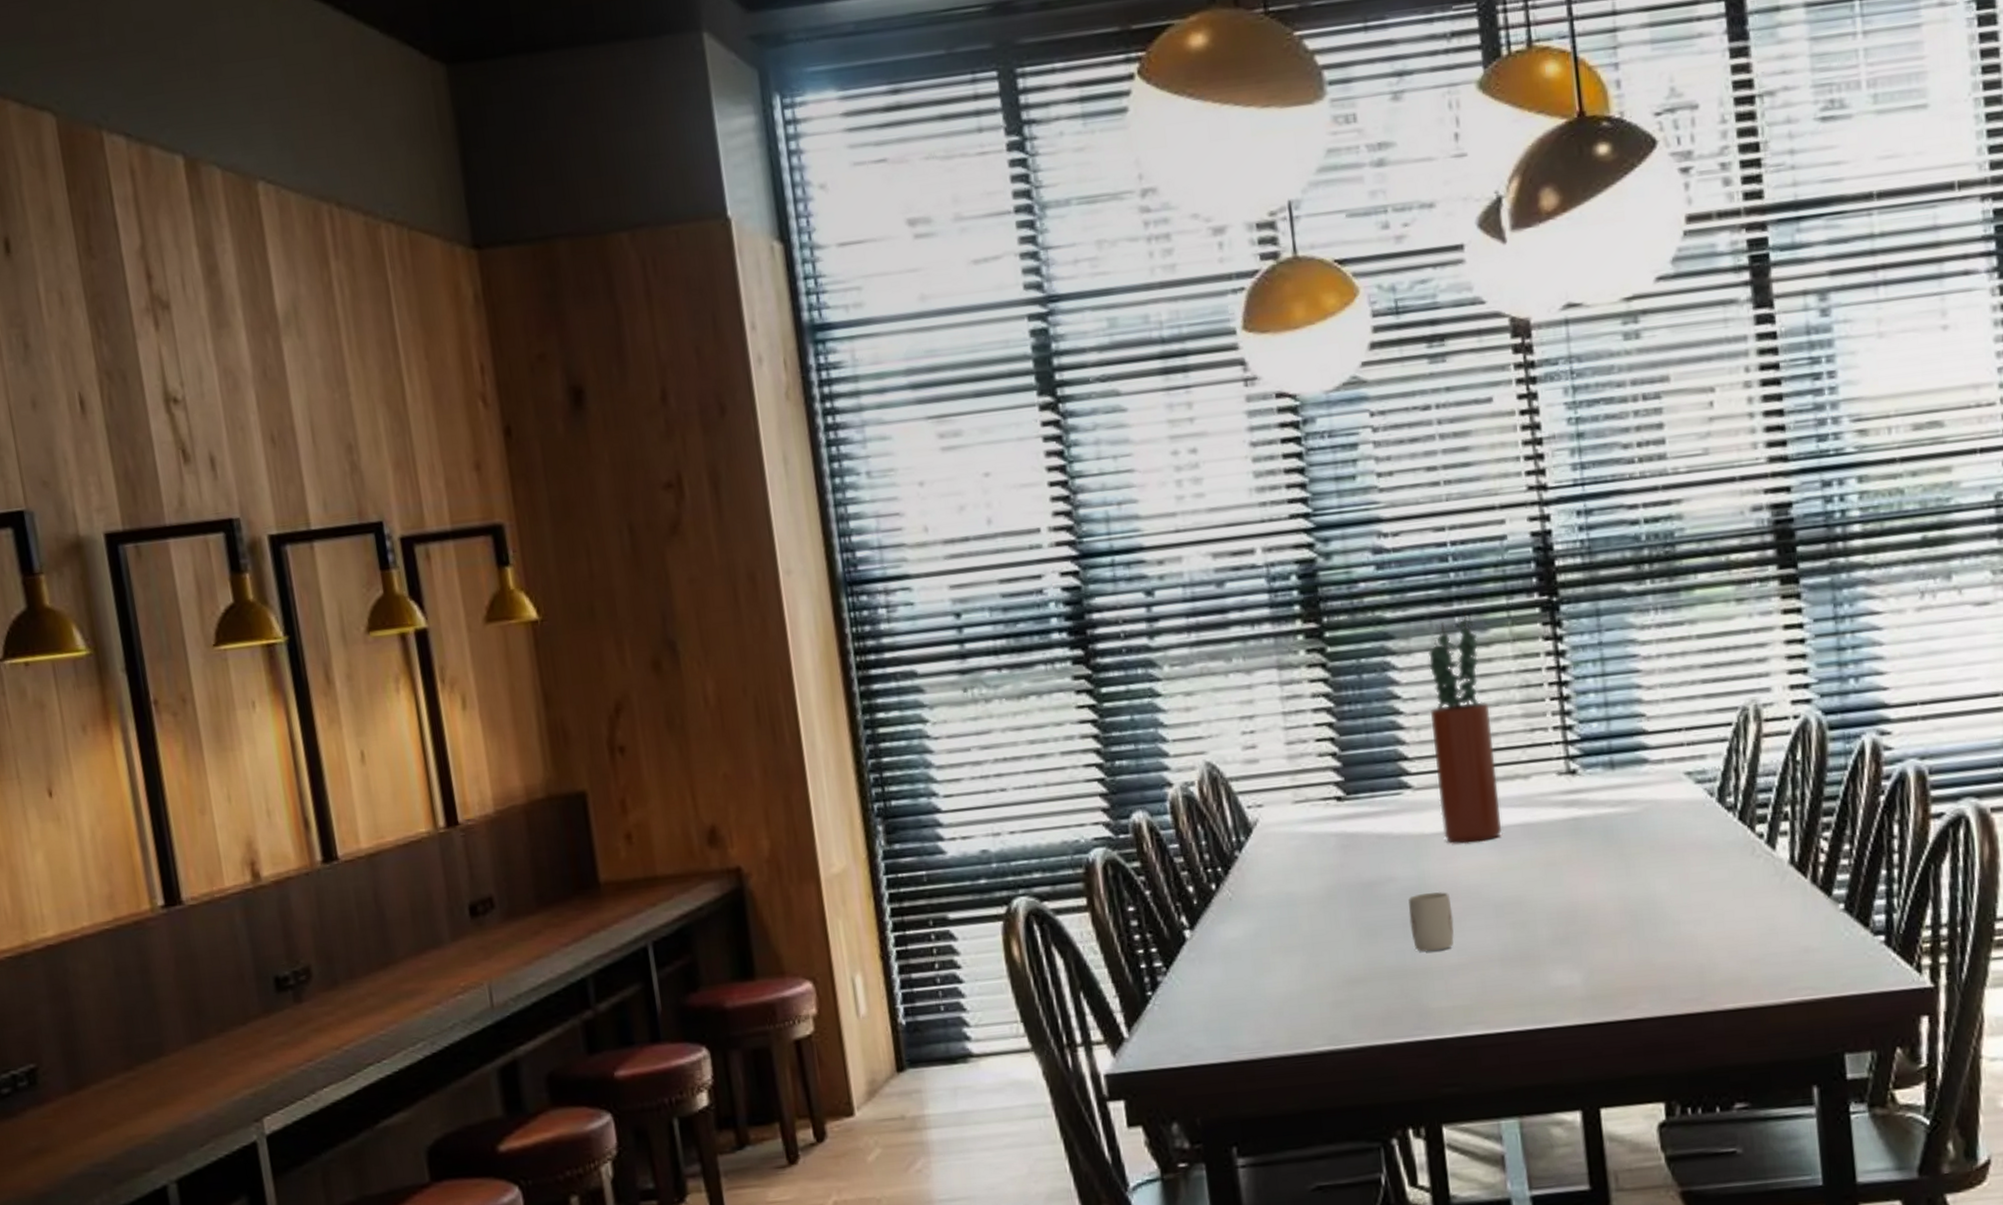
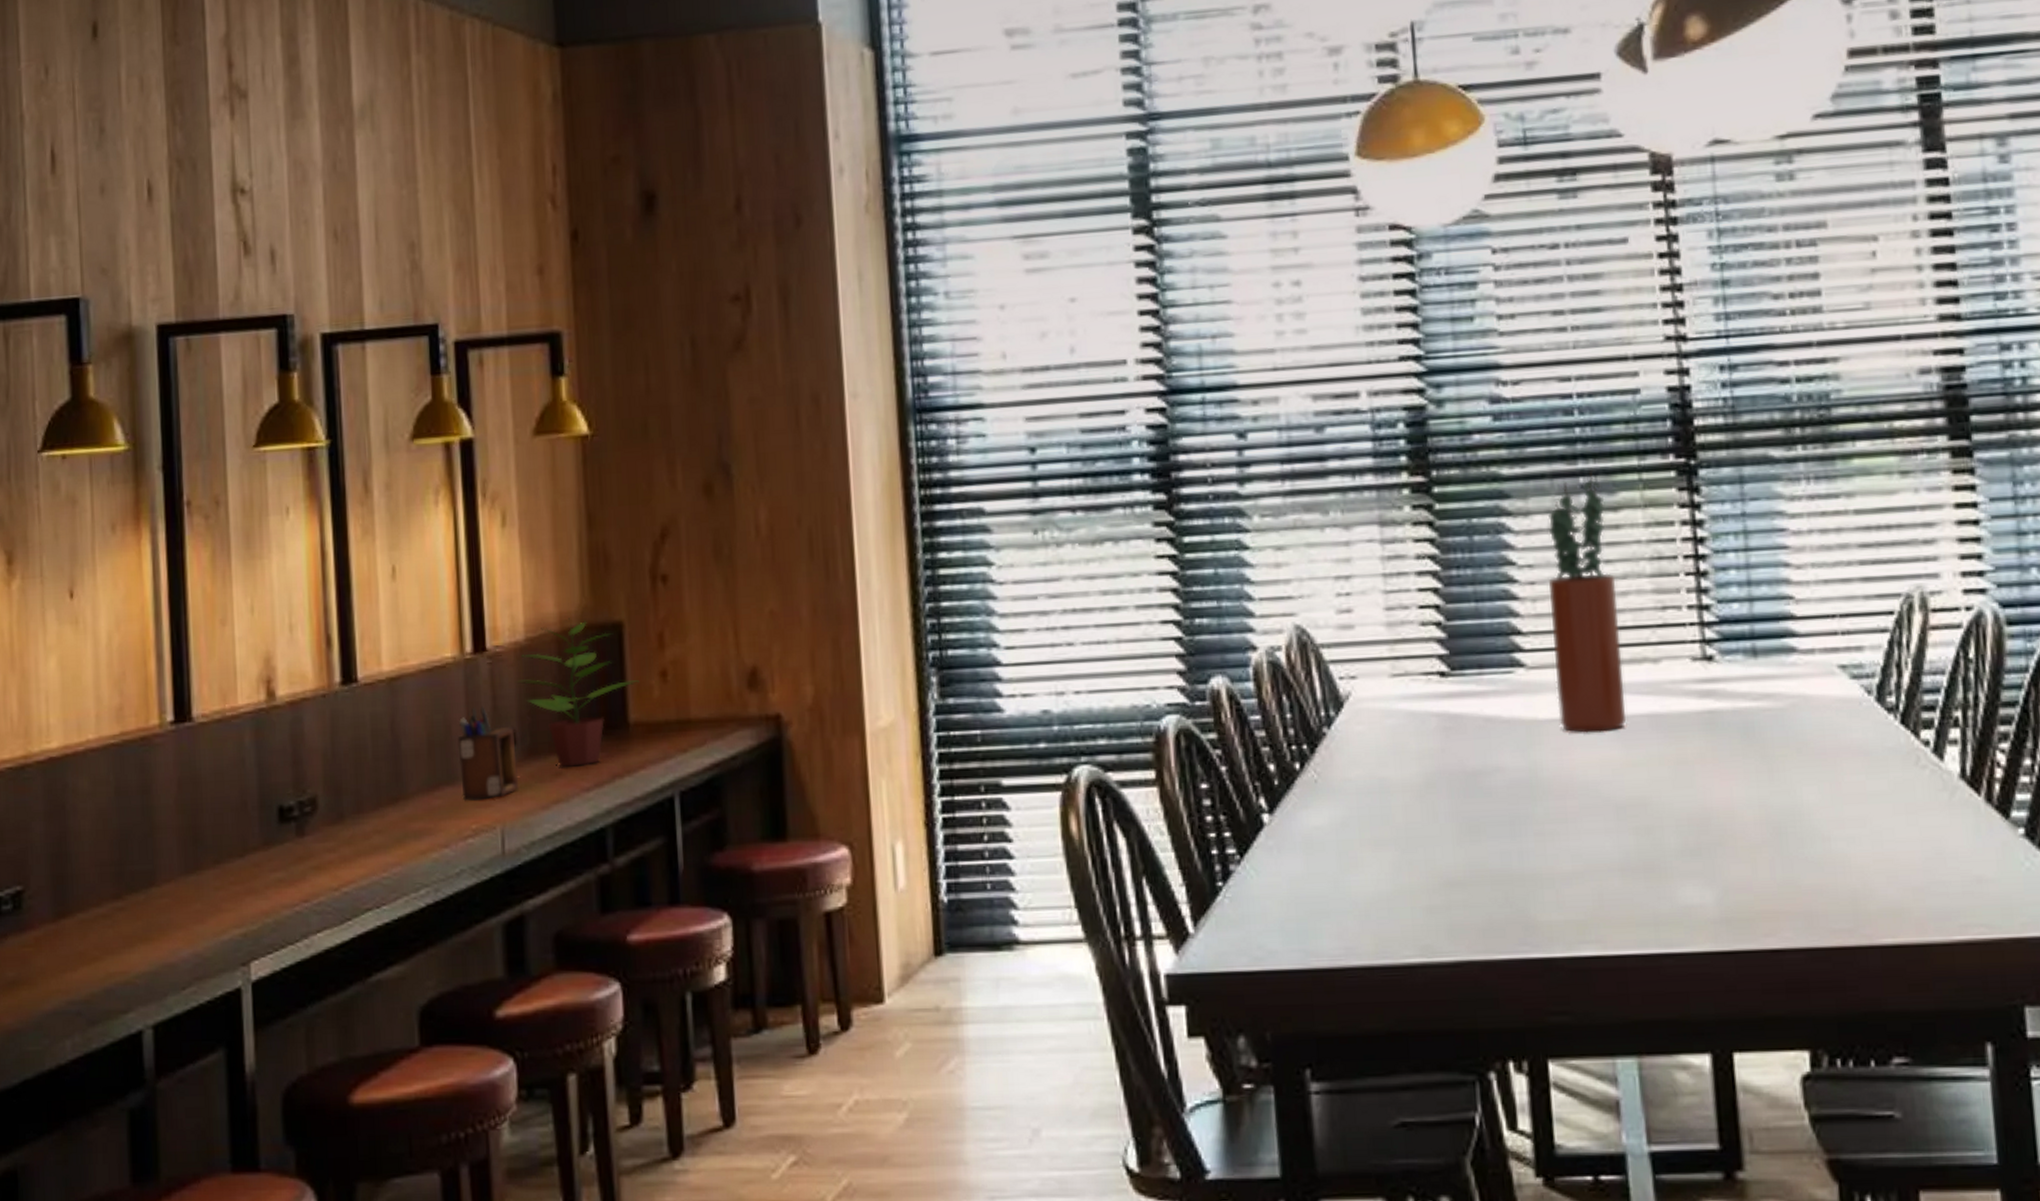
desk organizer: none [439,874,501,962] -> present [457,705,519,801]
potted plant: none [490,790,607,926] -> present [516,618,640,767]
mug: present [1408,892,1454,952] -> none [1517,787,1569,855]

